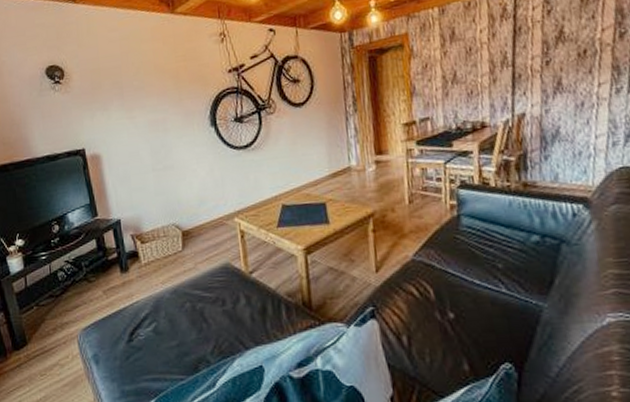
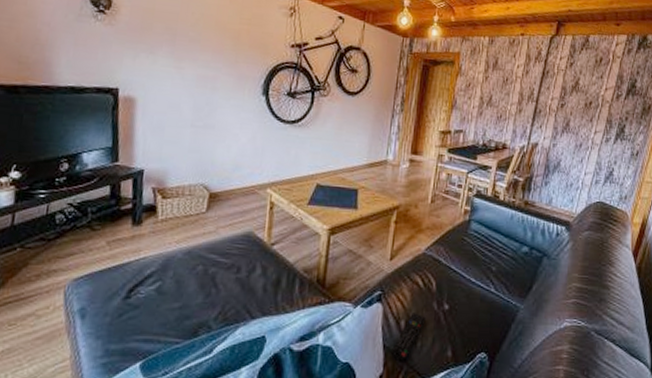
remote control: none [398,326,430,380] -> present [391,313,426,361]

